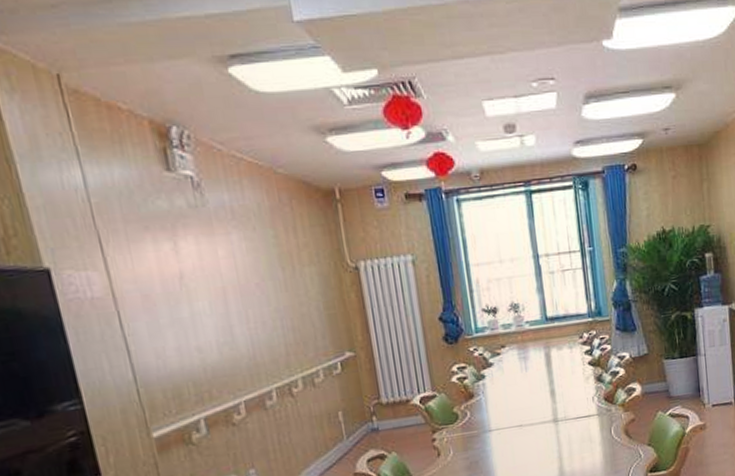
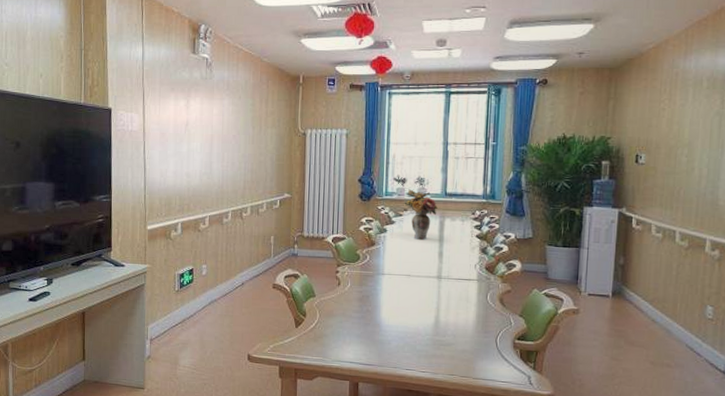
flower arrangement: none [500,319,540,382] -> present [404,189,438,241]

